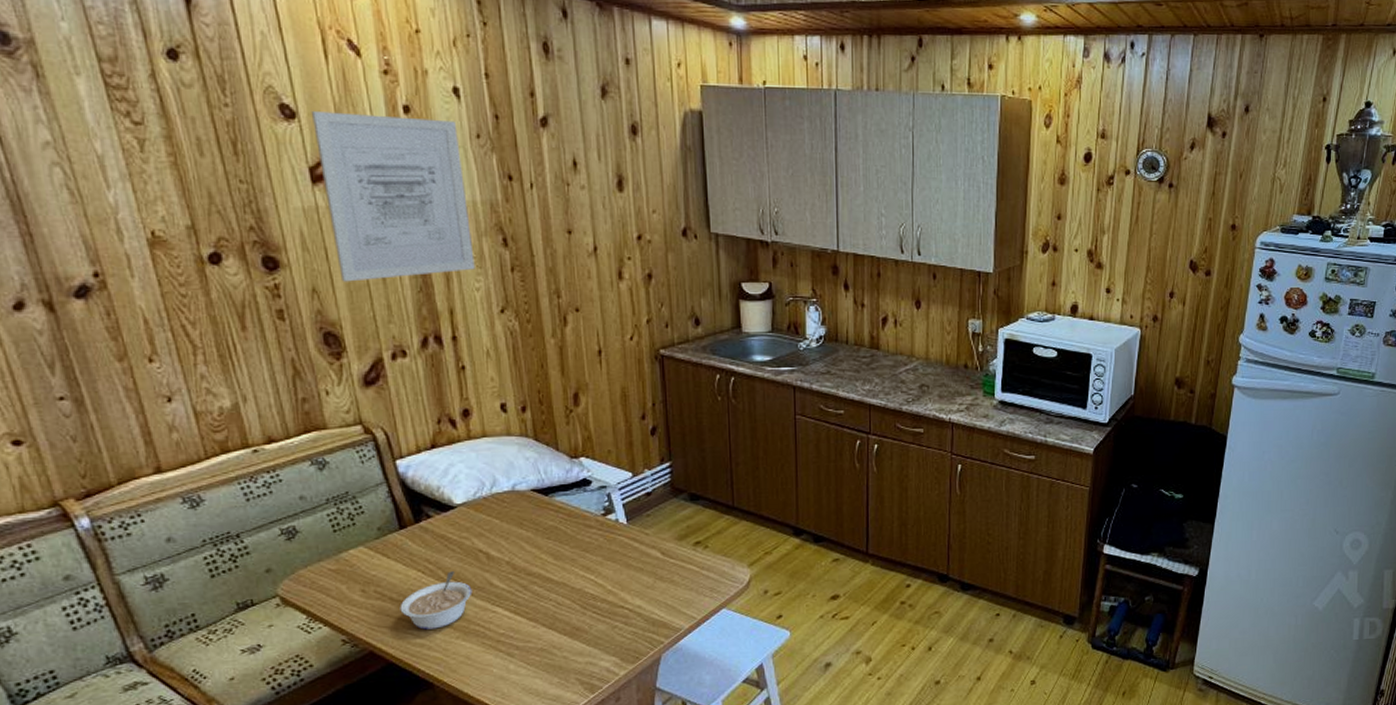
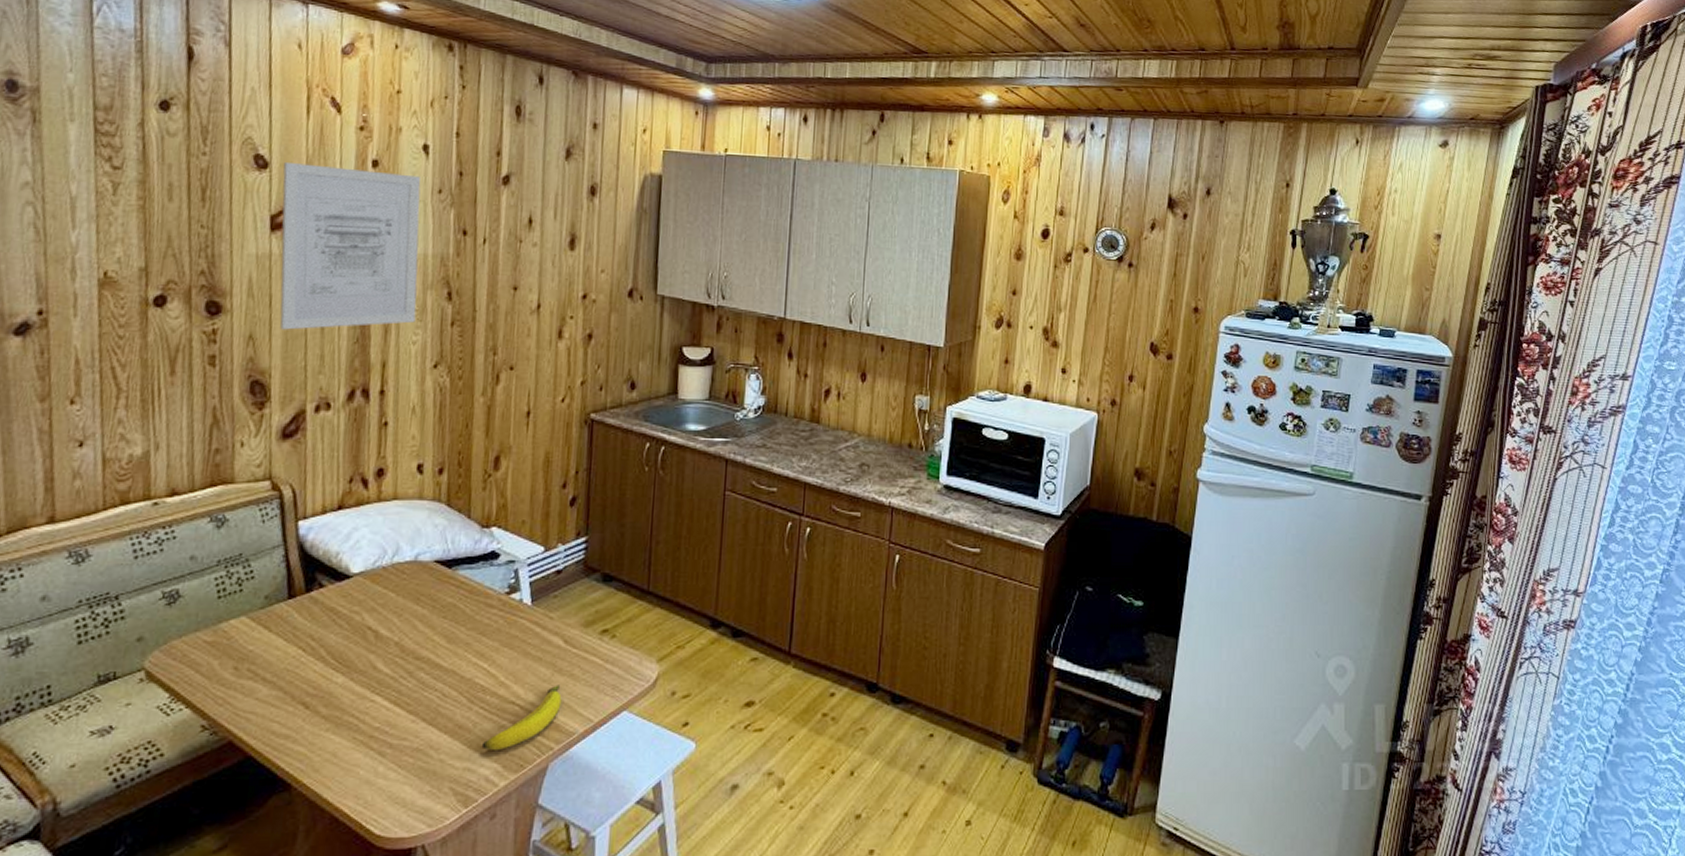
legume: present [400,571,473,630] -> none [271,650,353,718]
banana: none [599,590,666,647] -> present [481,685,562,750]

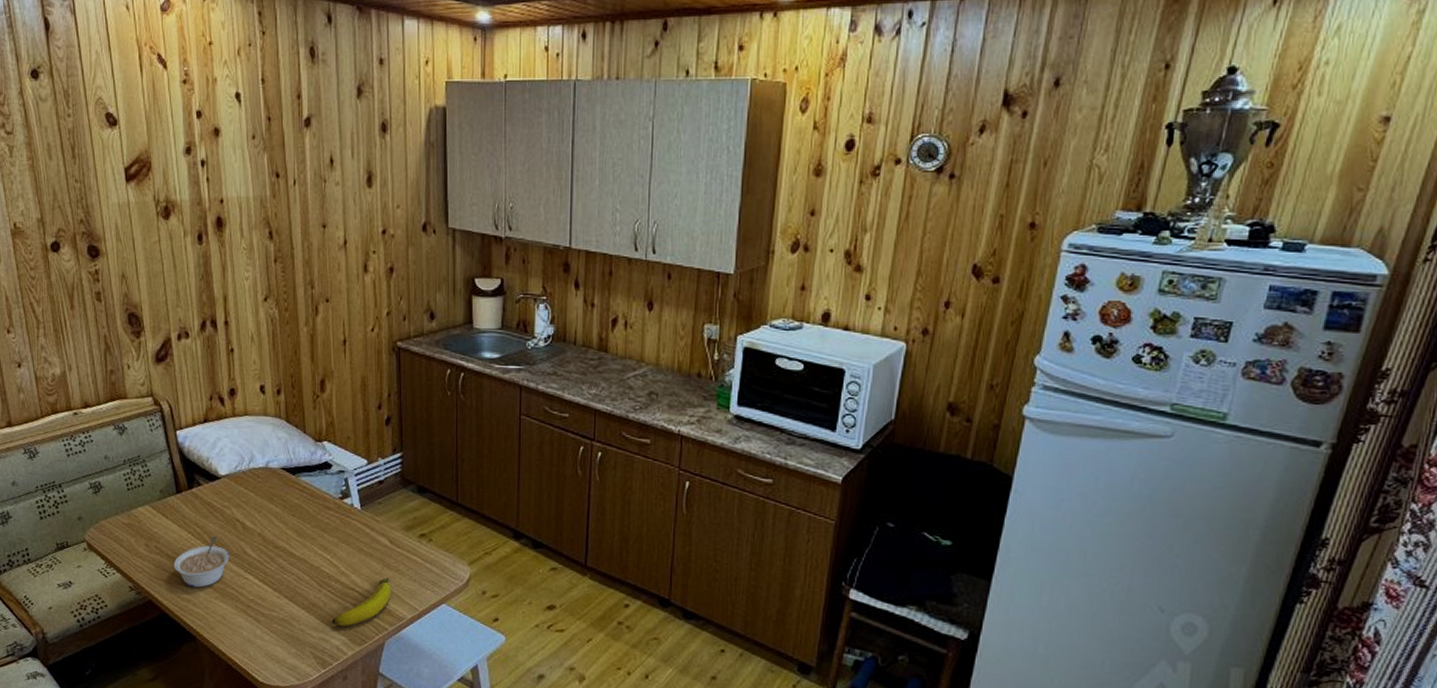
legume: none [271,650,353,718] -> present [173,536,230,588]
wall art: present [280,161,421,330] -> none [128,118,246,269]

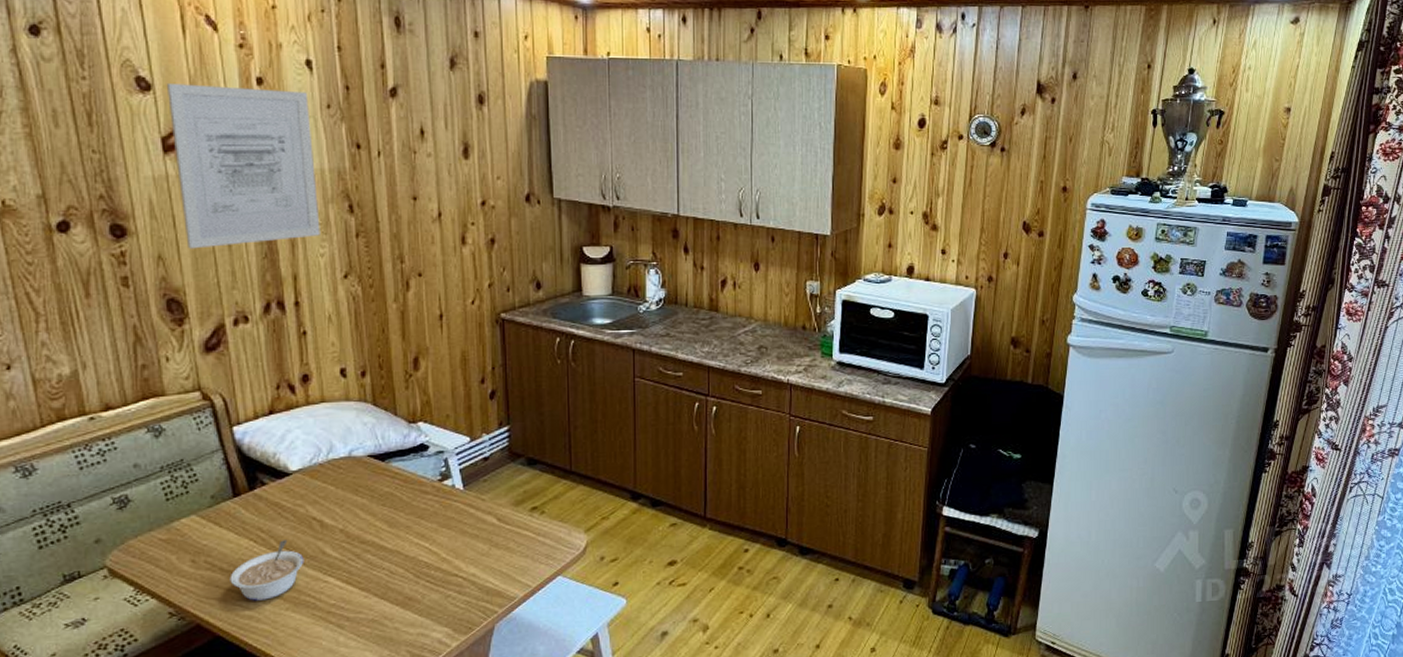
wall art: none [128,118,246,269] -> present [166,82,320,249]
banana: present [331,577,391,626] -> none [431,557,501,617]

